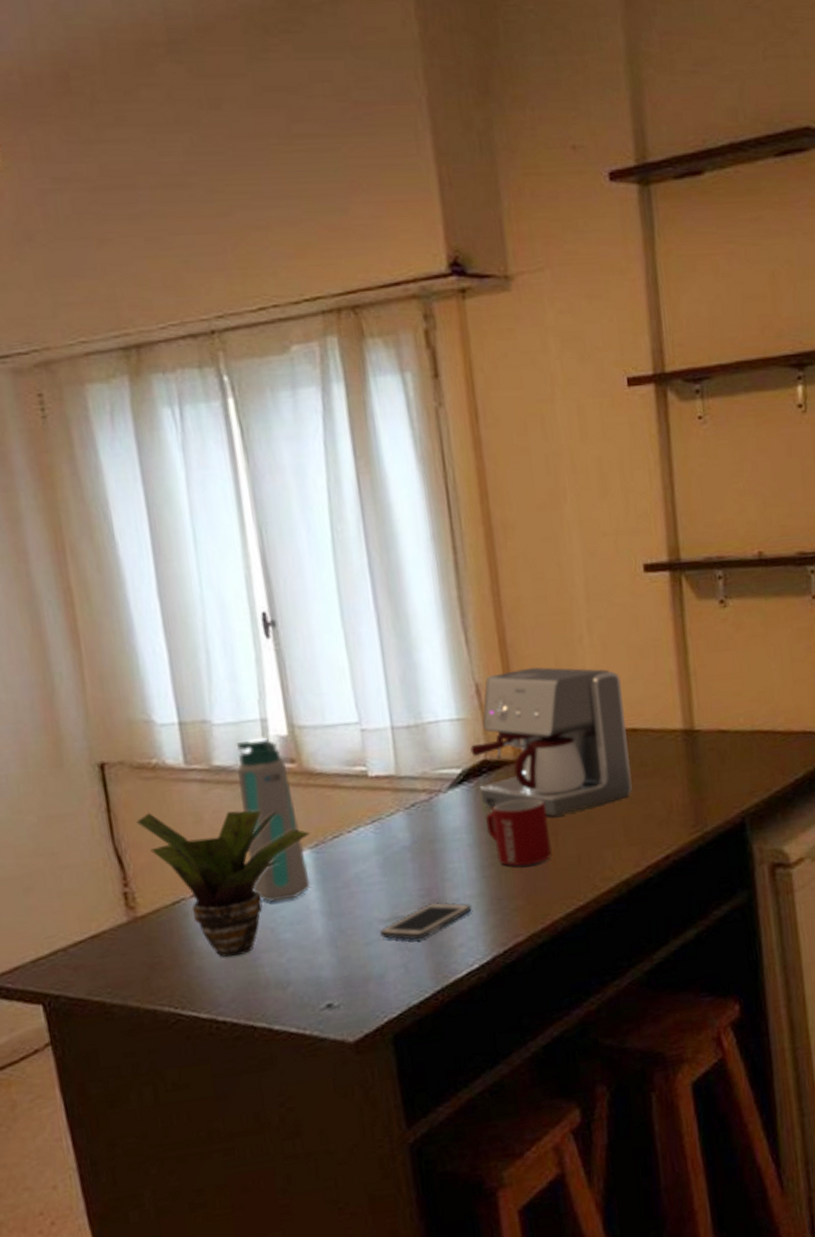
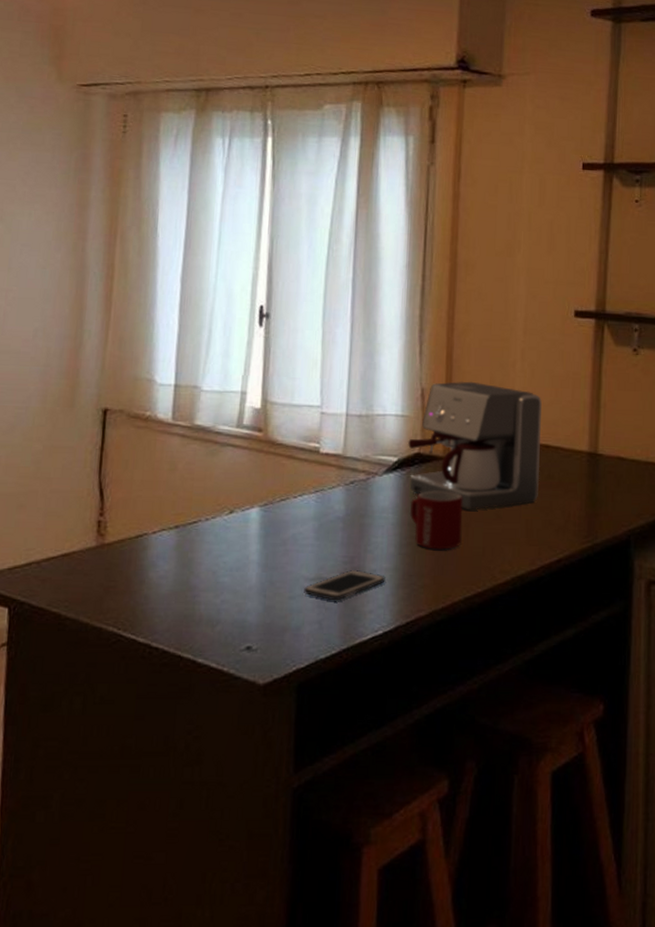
potted plant: present [136,810,311,958] -> none [122,456,263,591]
water bottle: present [236,737,311,902] -> none [205,406,255,548]

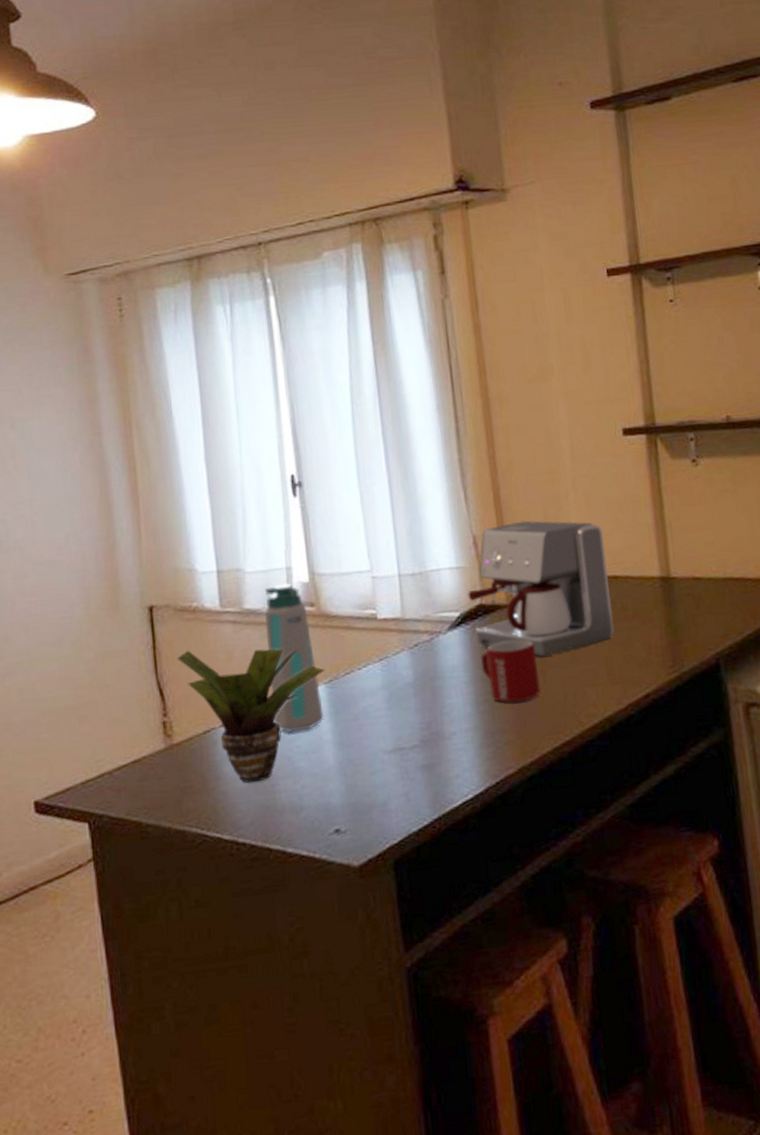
potted plant: none [122,456,263,591] -> present [176,648,326,783]
water bottle: none [205,406,255,548] -> present [264,583,324,733]
cell phone: present [304,569,385,601] -> none [384,734,467,770]

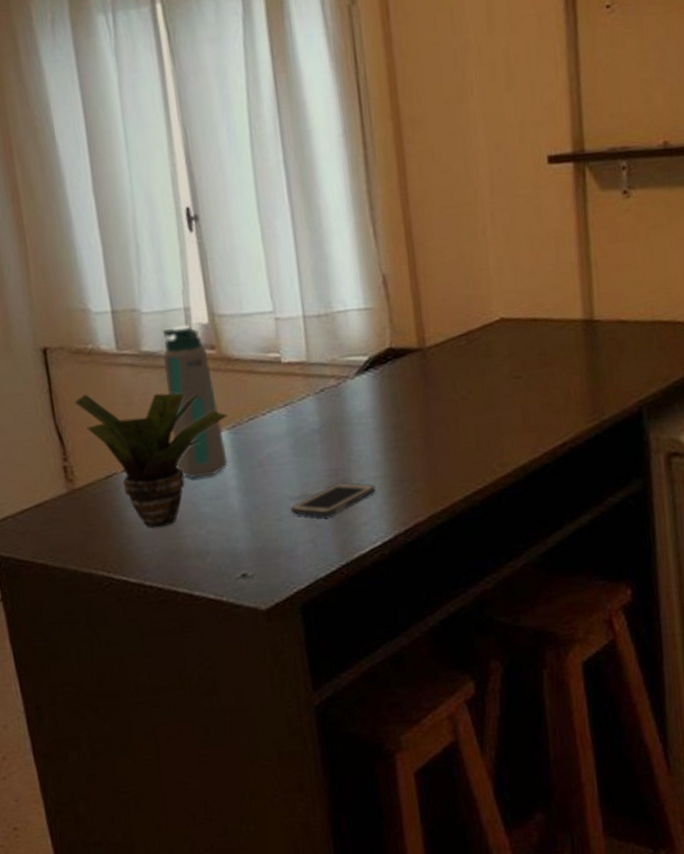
cell phone: none [384,734,467,770] -> present [290,481,376,517]
coffee maker: present [468,520,614,657] -> none [377,258,531,403]
mug: present [480,639,541,703] -> none [389,385,452,451]

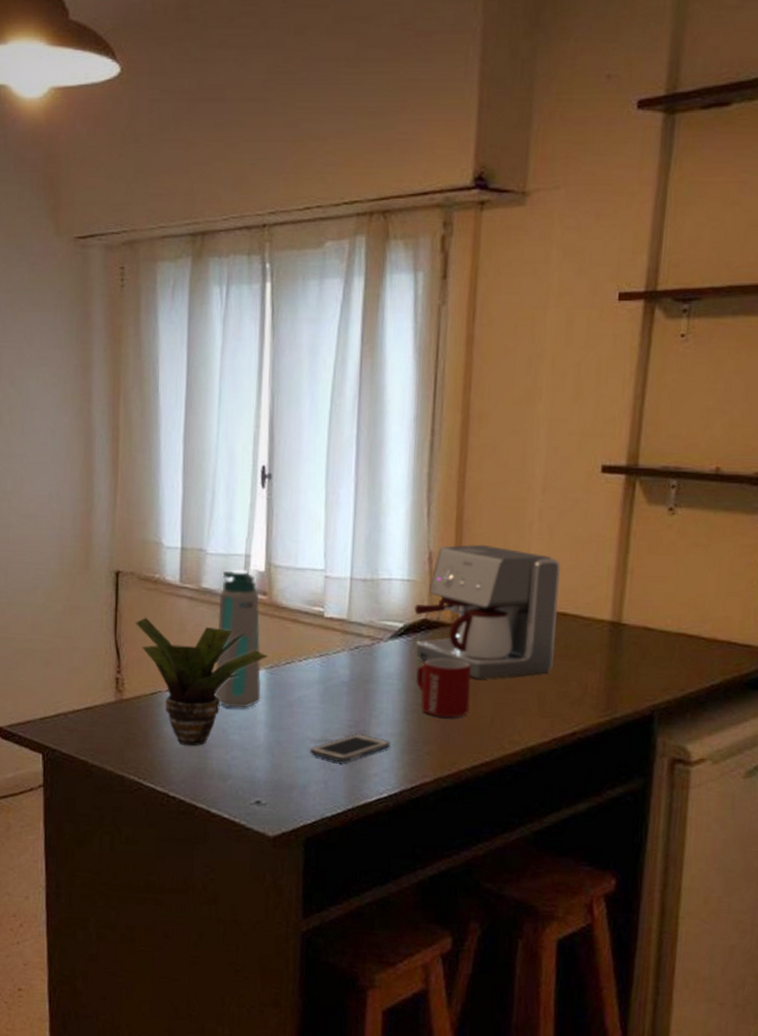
coffee maker: none [377,258,531,403] -> present [414,544,560,679]
mug: none [389,385,452,451] -> present [415,658,472,718]

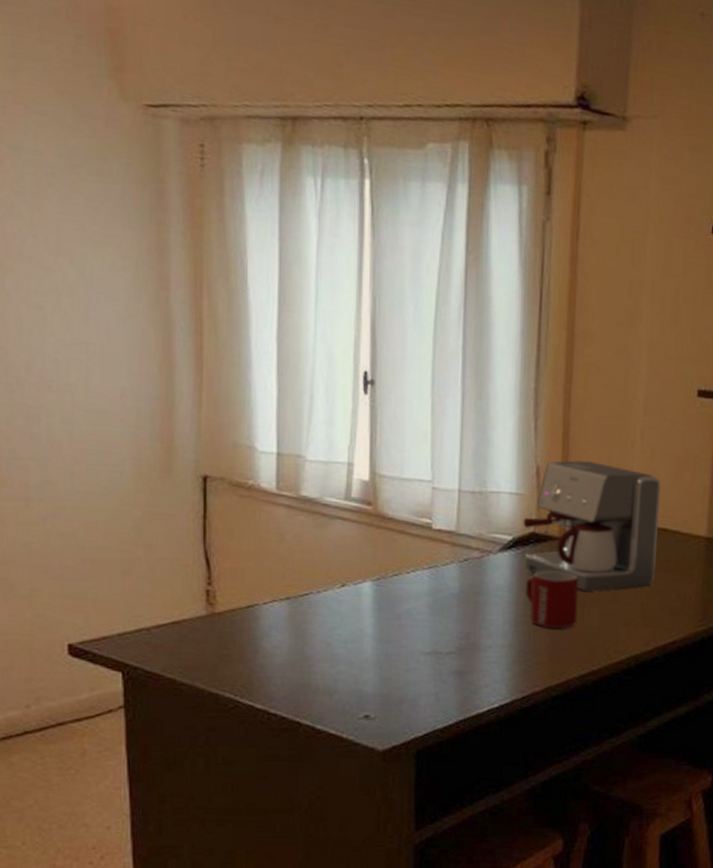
potted plant: present [135,617,269,746] -> none [226,525,375,661]
water bottle: present [214,569,262,708] -> none [317,478,368,621]
cell phone: present [310,733,390,763] -> none [420,645,501,675]

